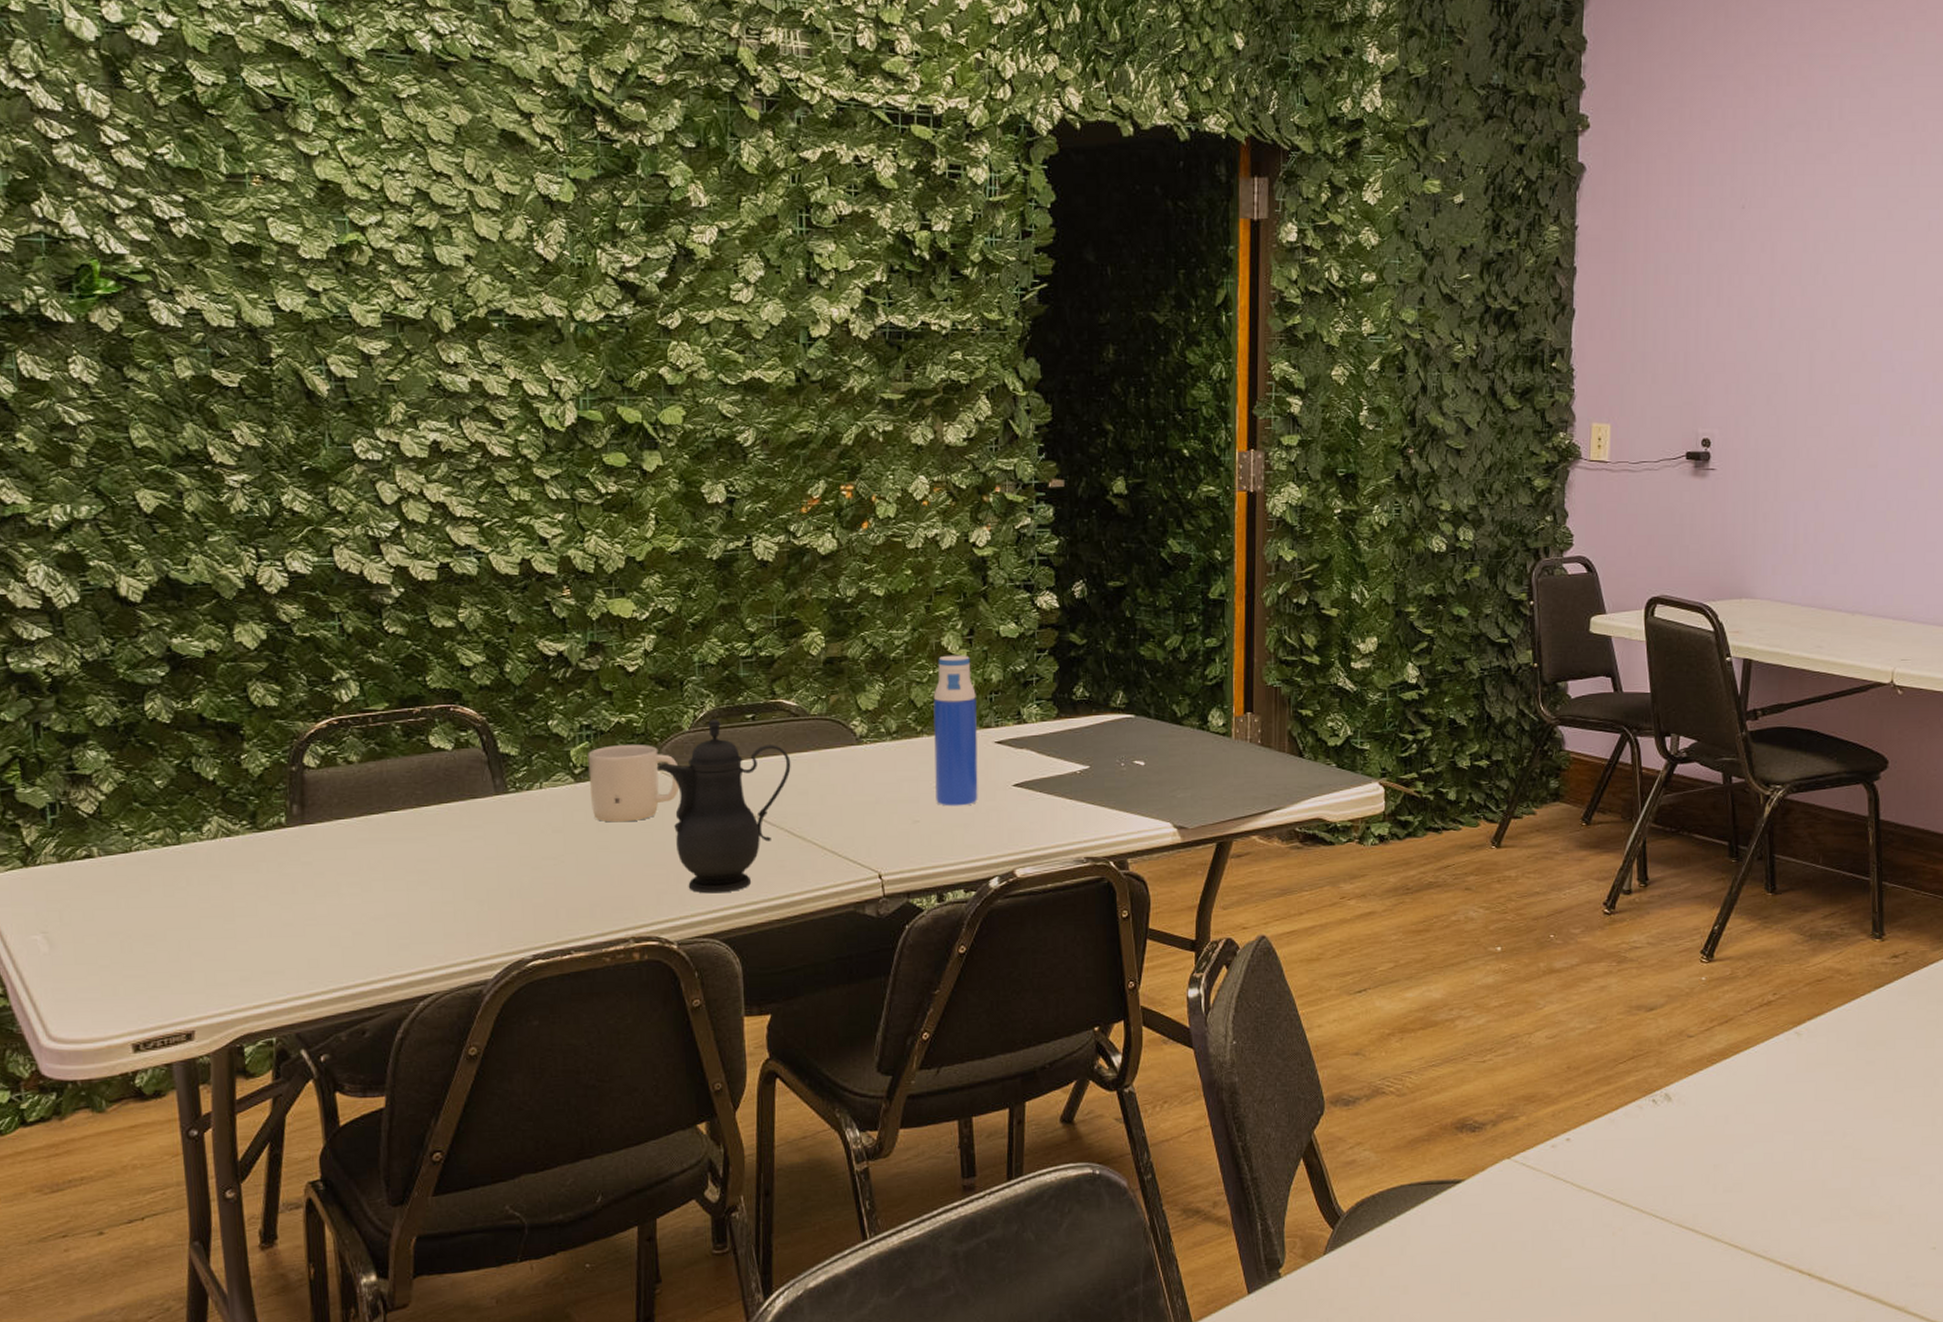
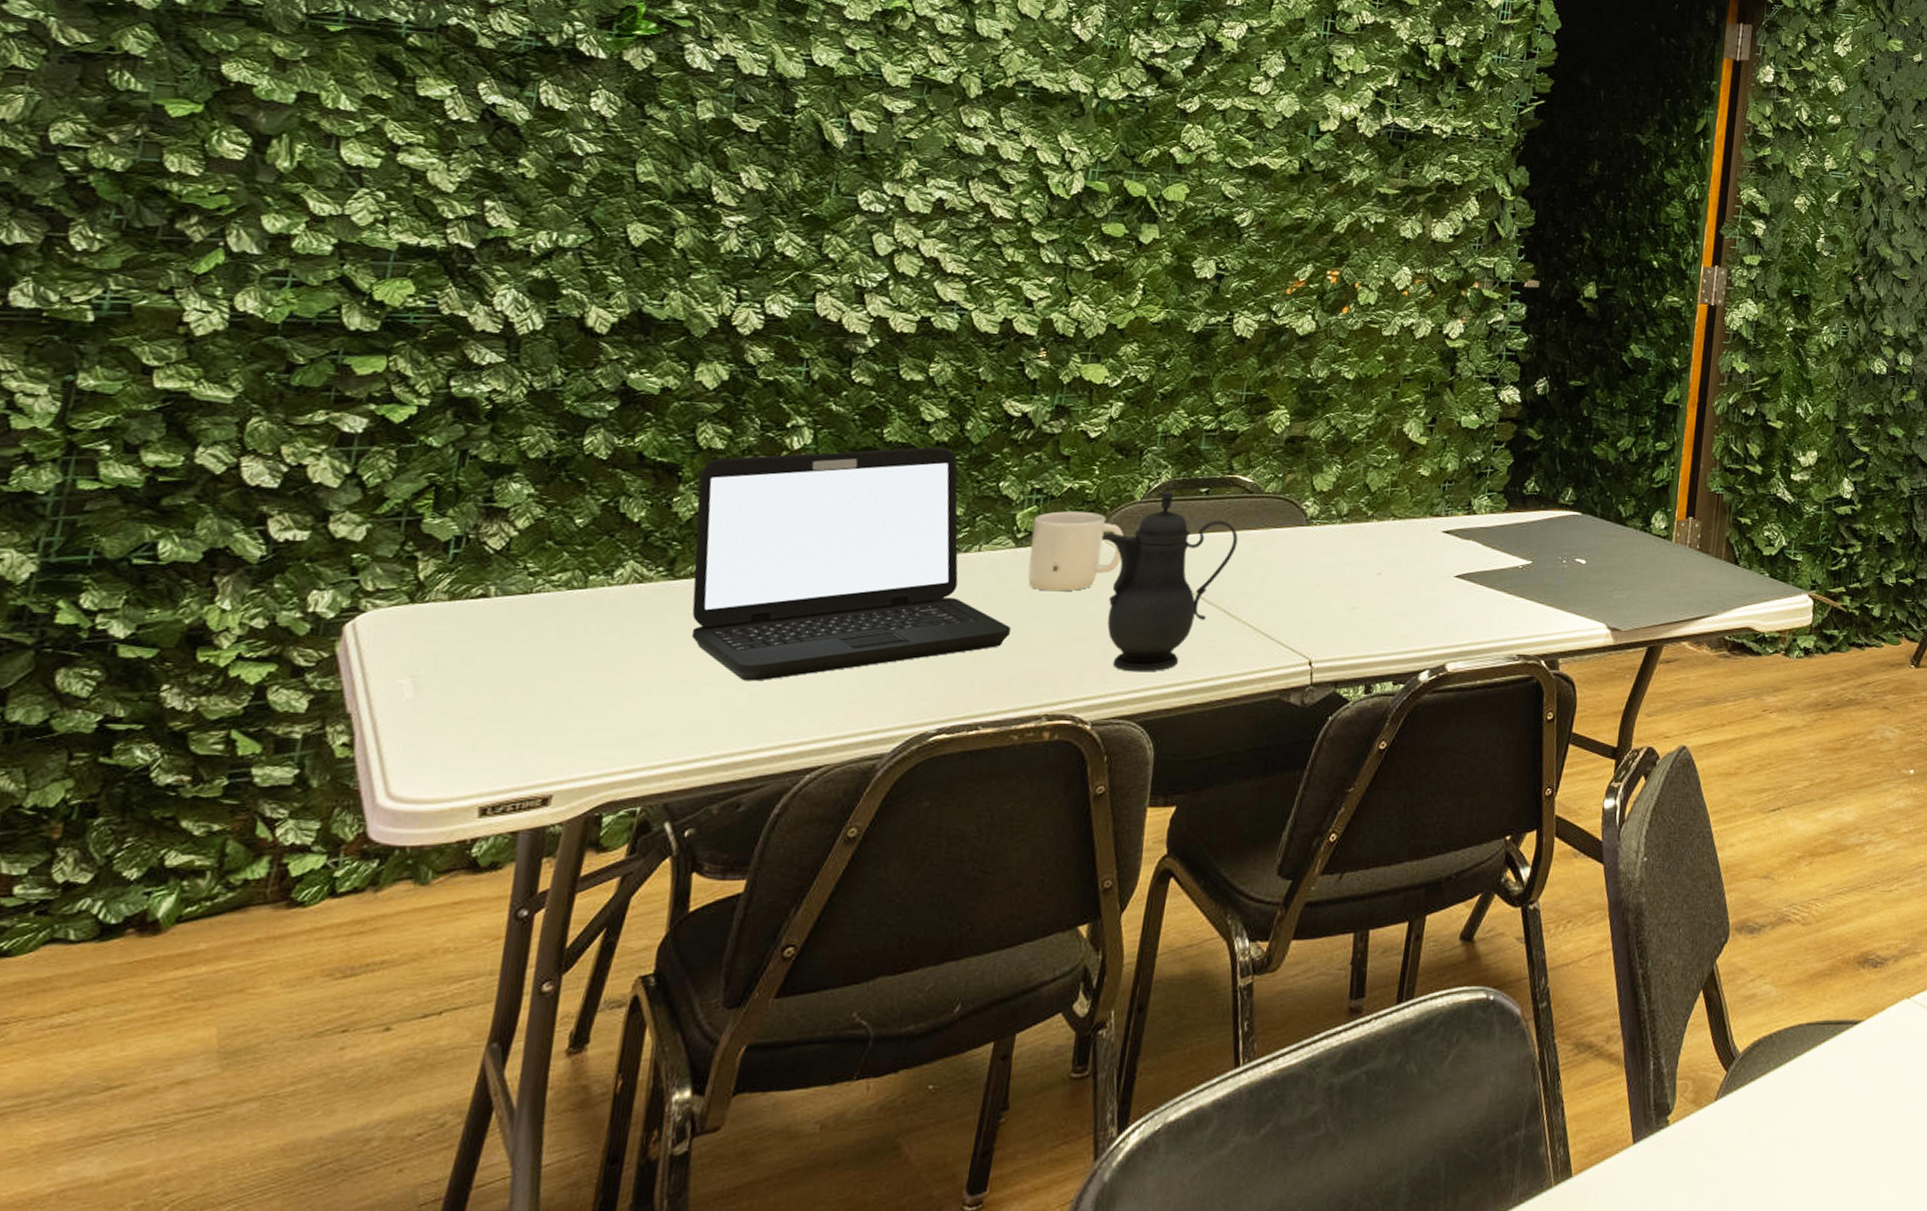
laptop: none [260,692,586,921] -> present [691,447,1012,682]
water bottle: present [933,655,978,806] -> none [1377,441,1431,595]

